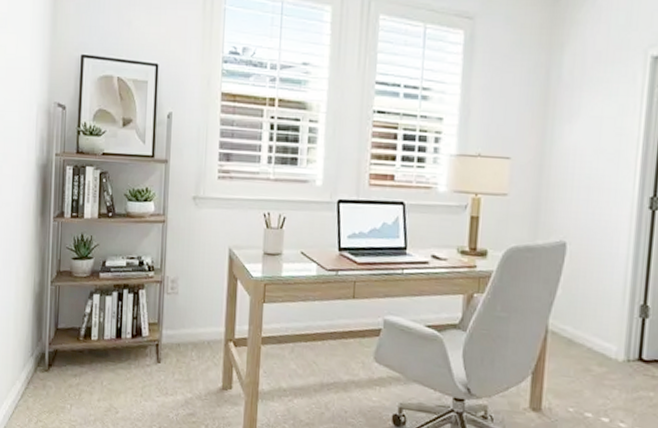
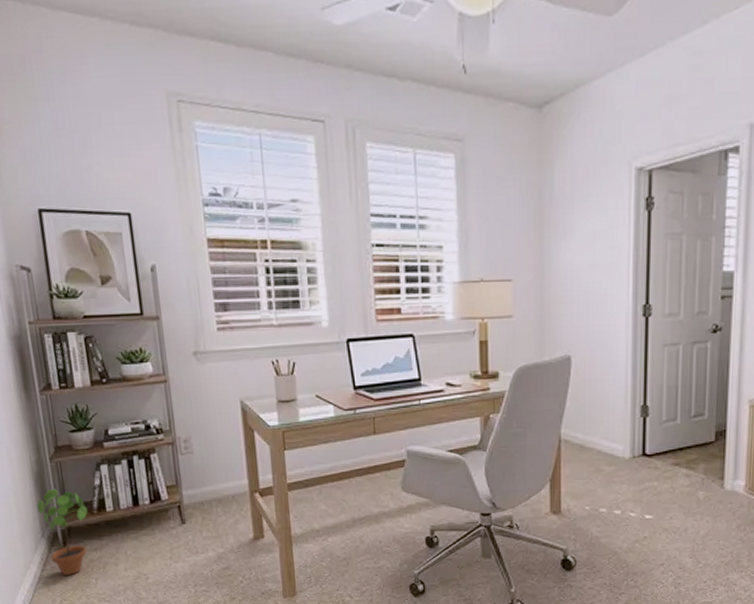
potted plant: none [32,310,75,398] -> present [36,488,88,575]

